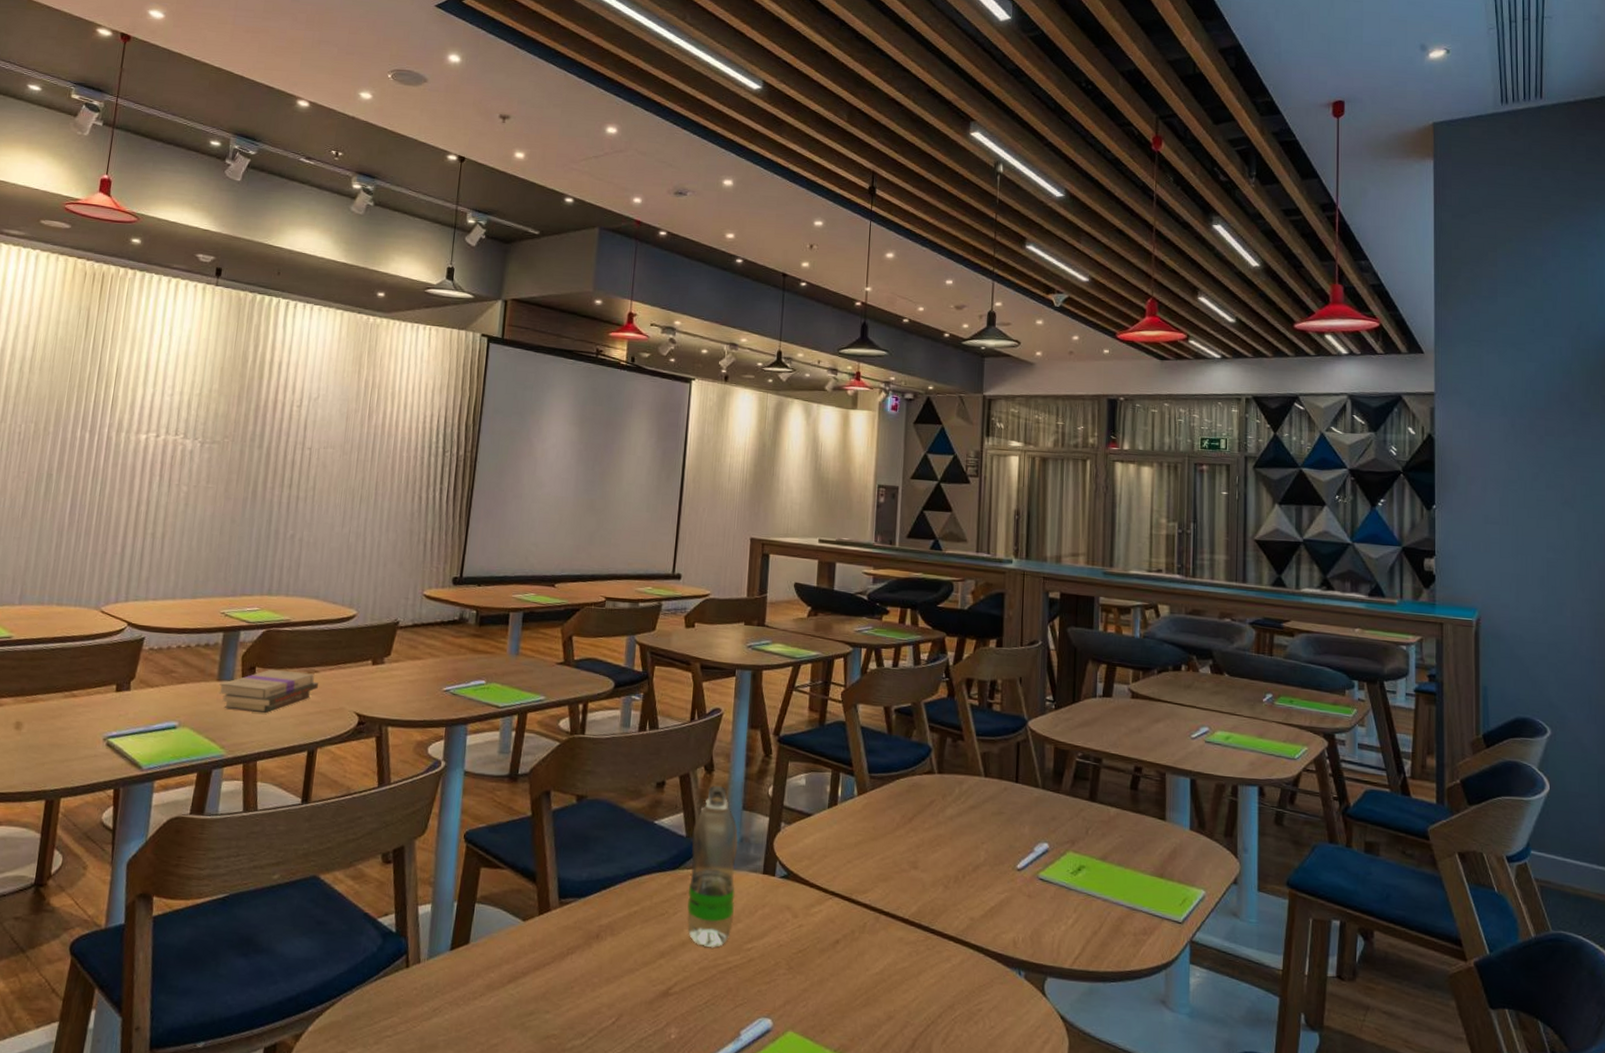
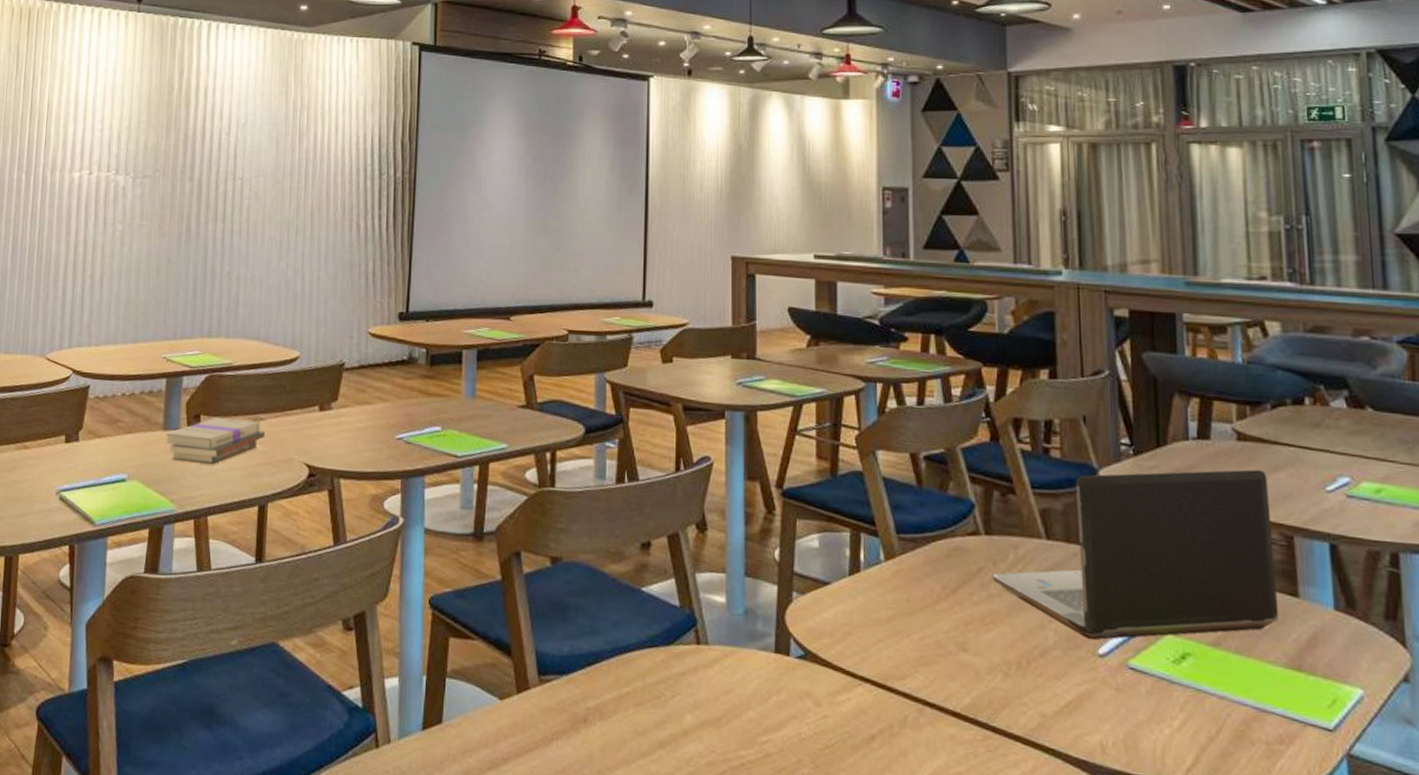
bottle: present [687,786,738,947] -> none [687,547,744,739]
laptop computer: none [941,721,1151,857] -> present [992,469,1279,640]

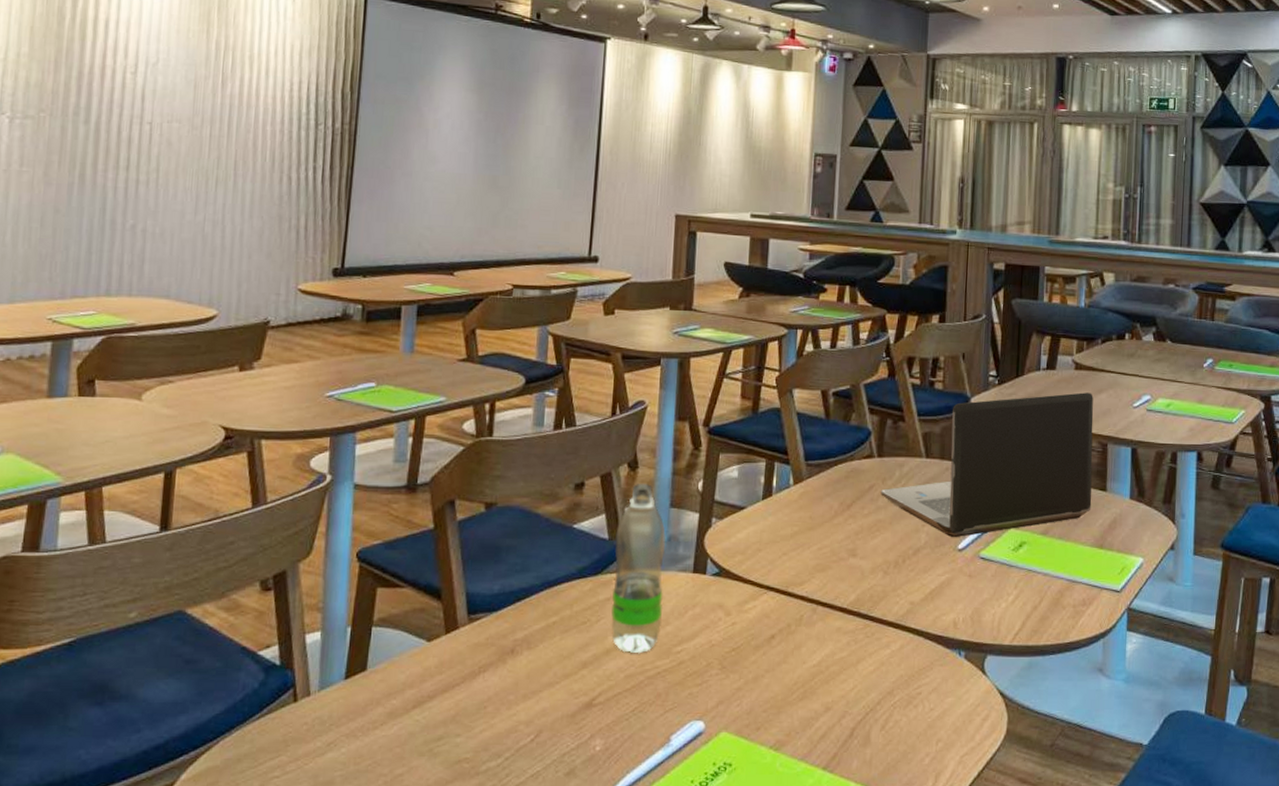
books: present [165,417,265,464] -> none [49,381,174,431]
bottle: none [687,547,744,739] -> present [611,484,666,653]

